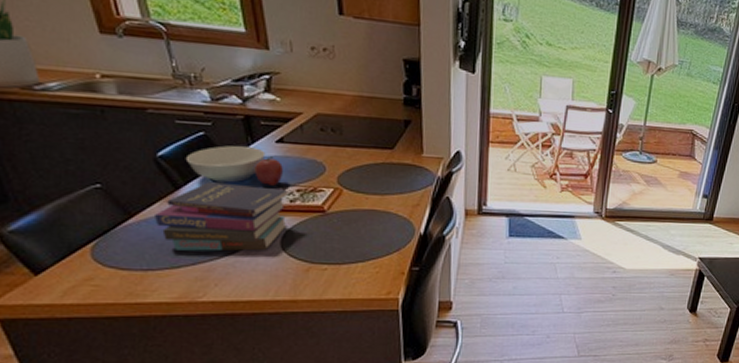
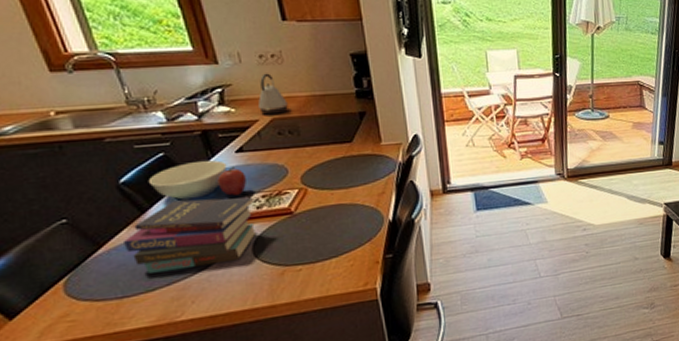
kettle: none [303,66,334,110] -> present [257,73,288,115]

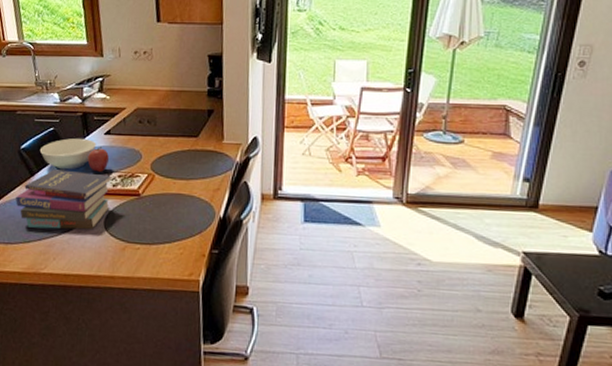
kettle: present [257,73,288,115] -> none [126,67,151,104]

